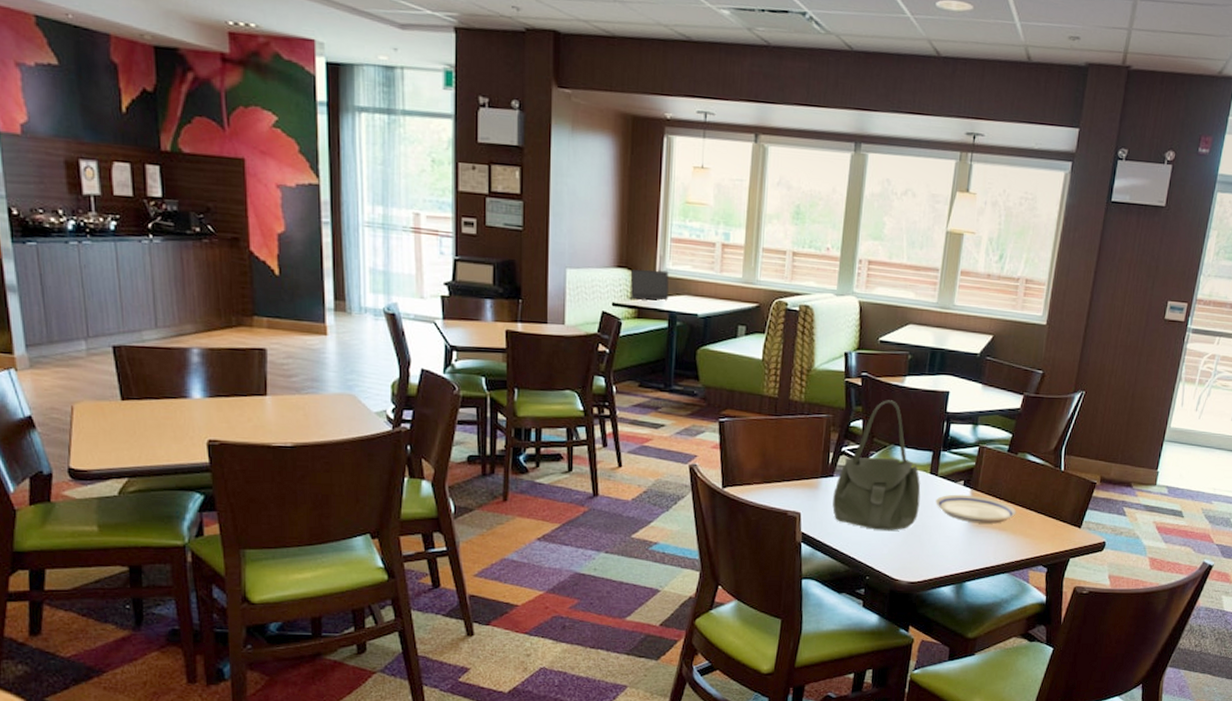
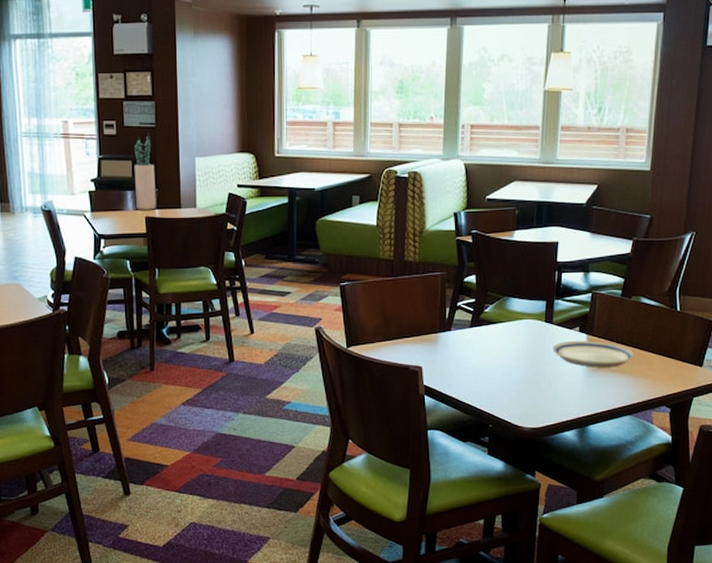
vase: none [495,235,520,323] -> present [134,132,156,210]
laptop: present [629,269,669,301] -> none [252,151,287,181]
handbag: present [832,400,921,530] -> none [452,254,537,379]

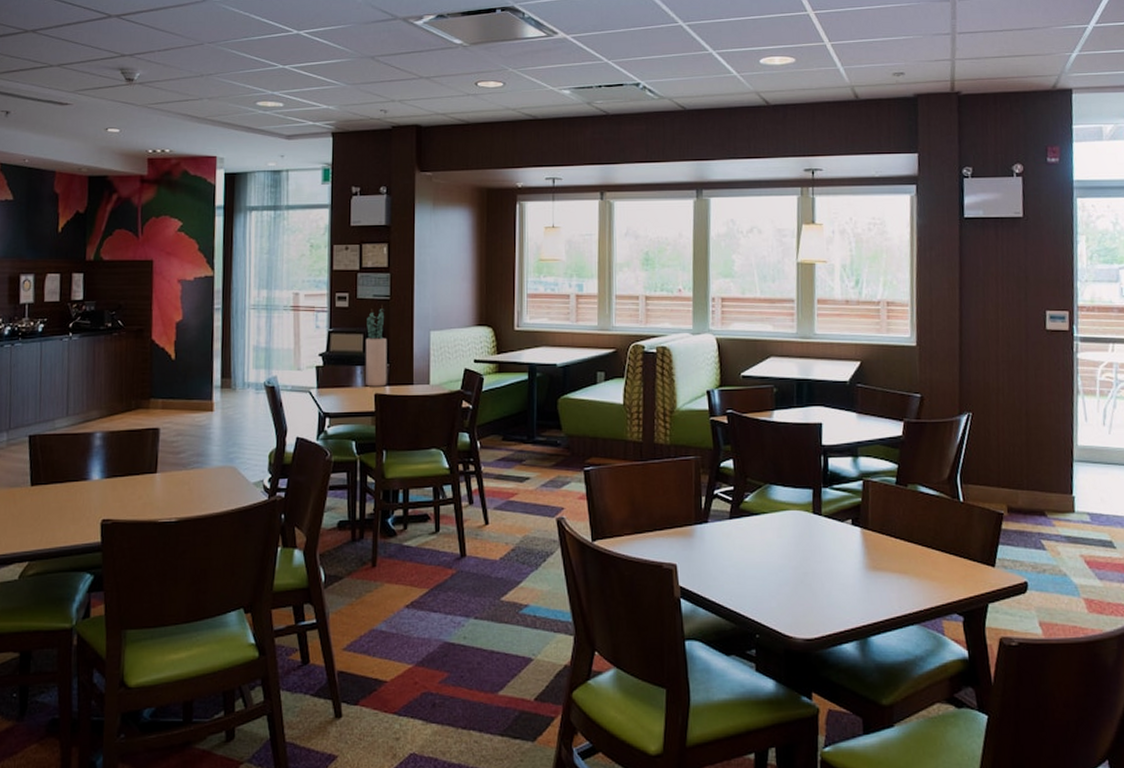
plate: present [553,340,635,368] -> none [823,535,917,567]

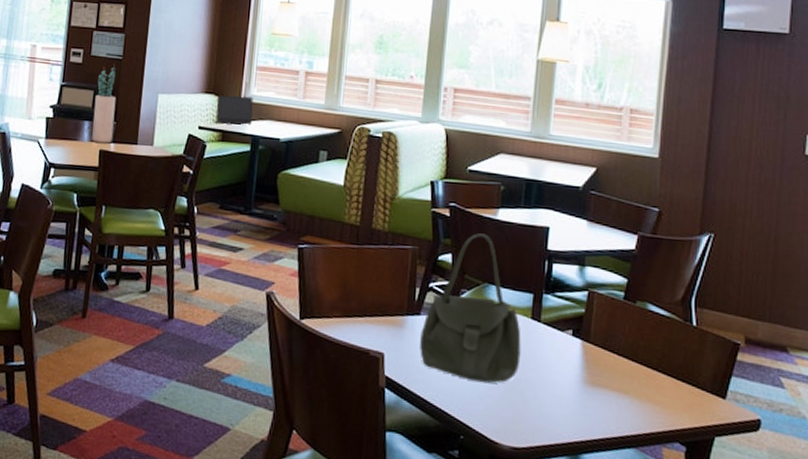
laptop: none [490,325,527,356] -> present [215,95,254,126]
handbag: none [710,436,806,580] -> present [420,233,521,383]

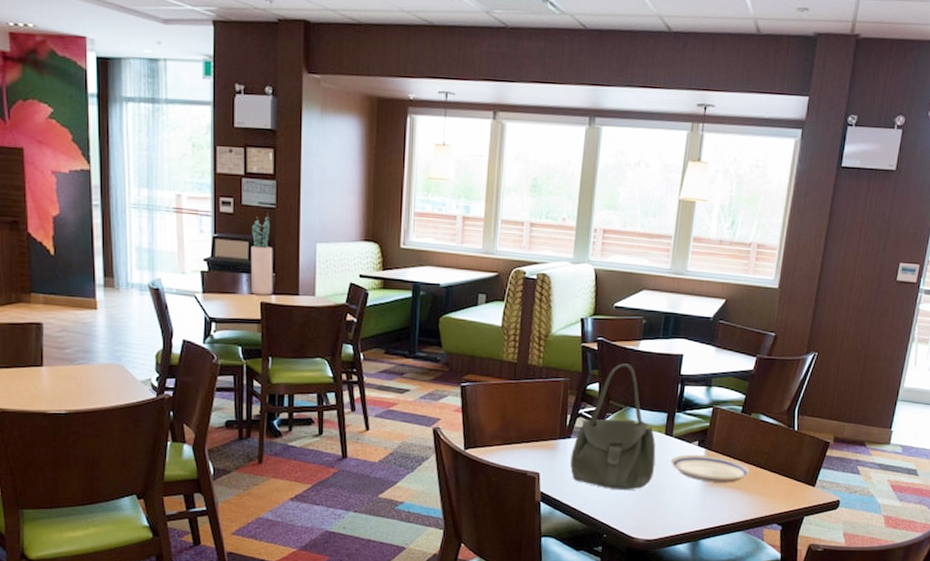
laptop: present [215,95,254,126] -> none [375,242,413,272]
plate: none [540,345,640,385] -> present [671,454,751,483]

